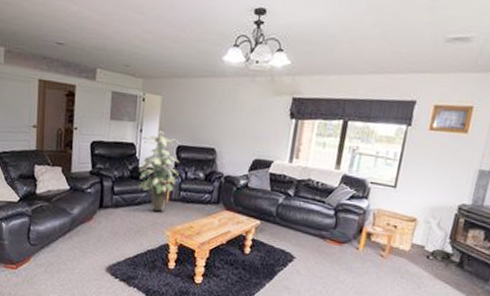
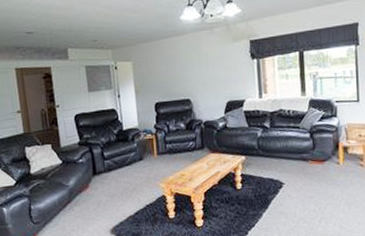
indoor plant: present [137,130,180,212] -> none [121,92,161,168]

